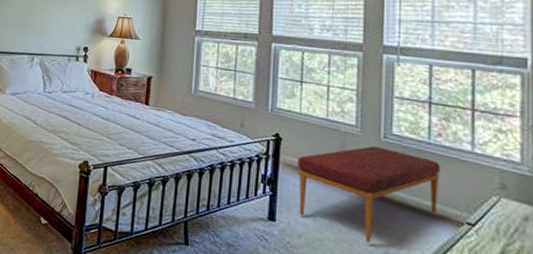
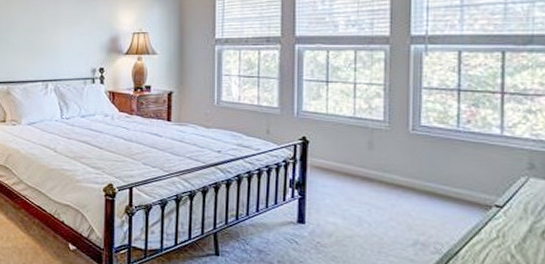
bench: present [297,145,440,243] -> none [325,139,469,235]

